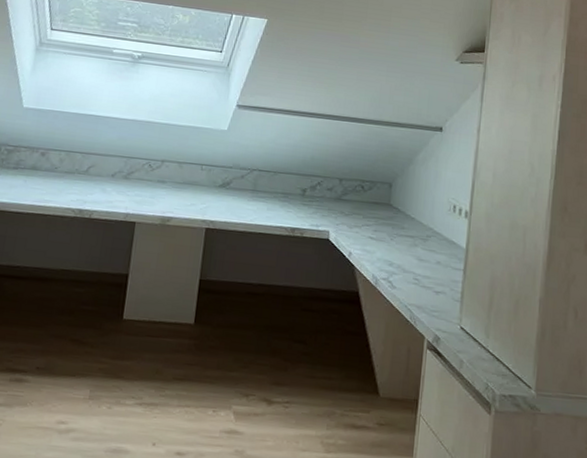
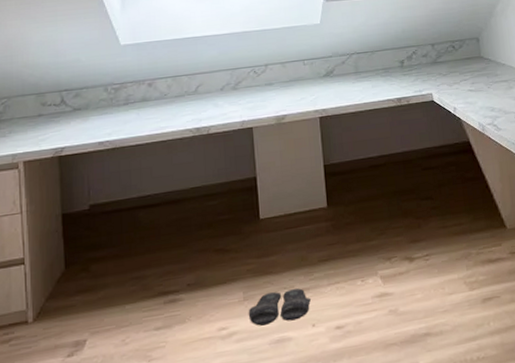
slippers: none [90,398,158,434] -> present [248,288,312,326]

